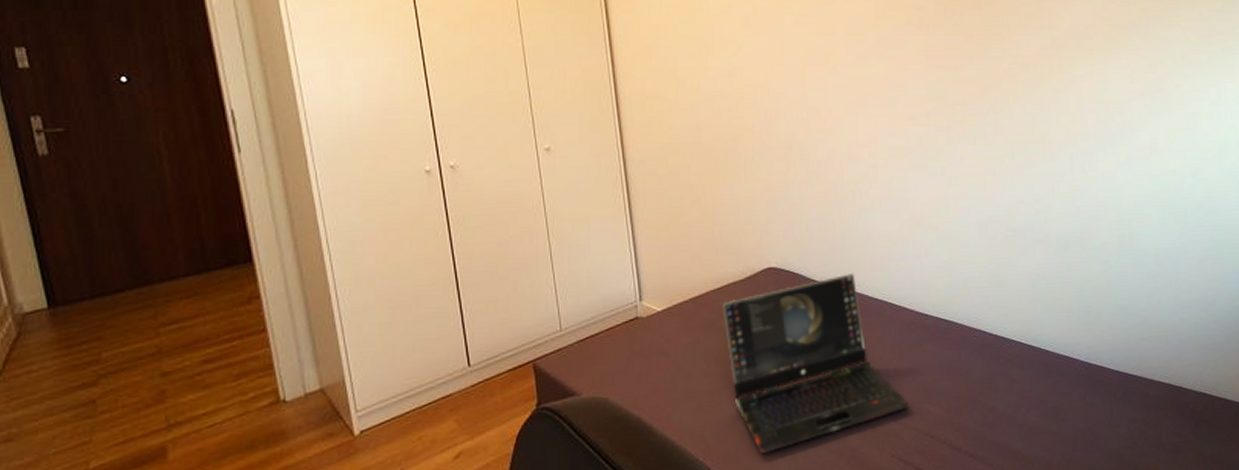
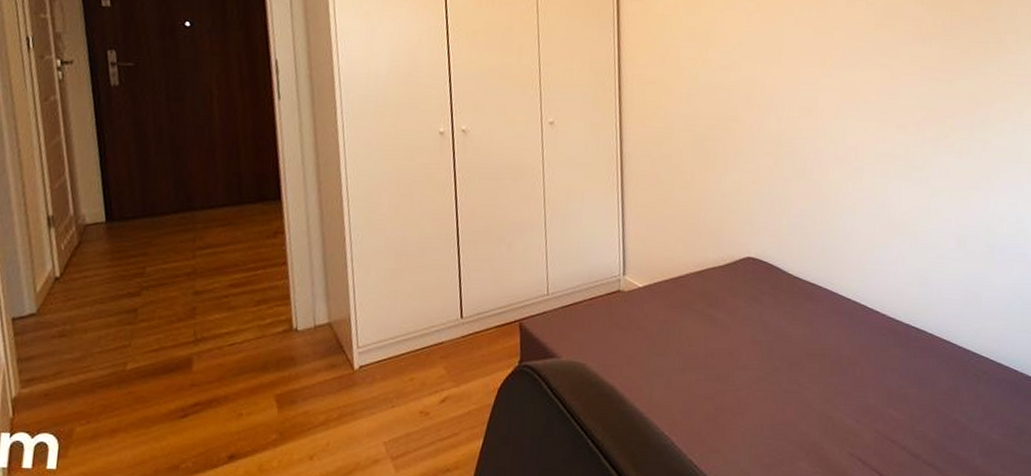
laptop computer: present [722,273,910,455] -> none [700,271,873,437]

